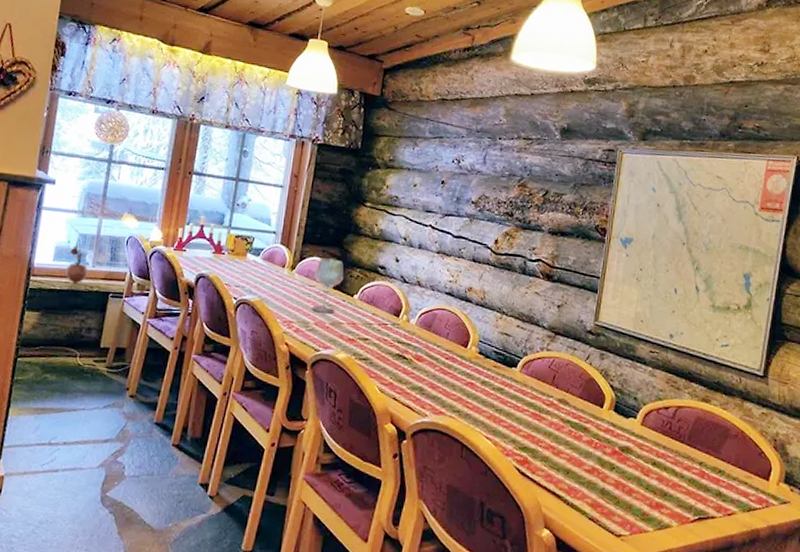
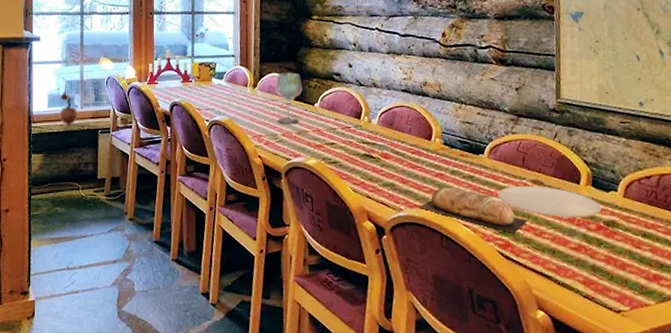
bread loaf: none [442,396,550,450] -> present [417,186,529,233]
plate: none [524,403,620,442] -> present [498,186,603,219]

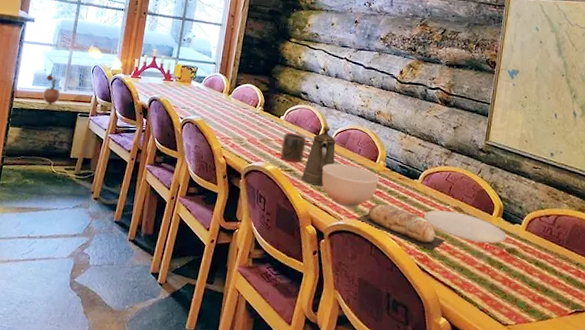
wine glass: present [275,72,303,124] -> none [245,85,272,132]
mug: none [320,120,356,152] -> present [281,132,313,162]
coffee pot: none [348,107,383,176] -> present [301,126,336,186]
bowl: none [371,148,438,195] -> present [322,163,379,207]

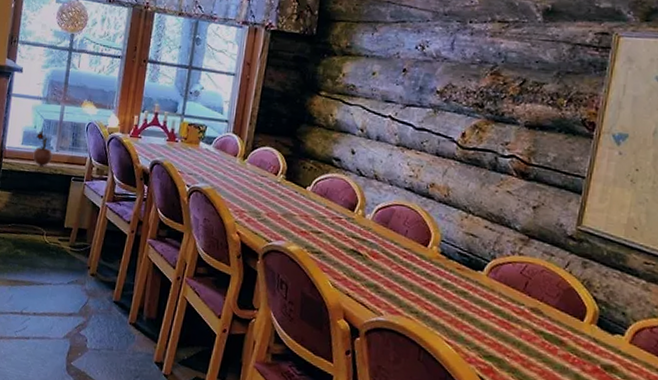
mug: present [281,132,313,162] -> none [307,206,347,243]
coffee pot: present [301,126,336,186] -> none [331,200,376,273]
bowl: present [322,163,379,207] -> none [357,246,432,301]
bread loaf: present [355,203,446,250] -> none [399,298,519,360]
plate: present [424,210,507,244] -> none [490,310,603,358]

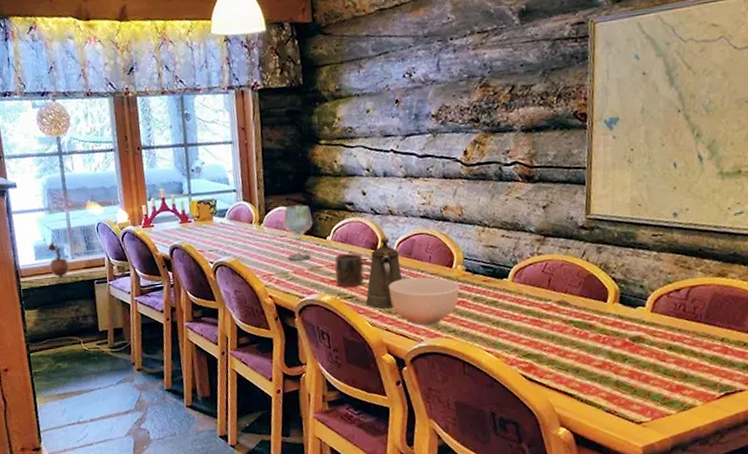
wine glass: none [264,148,297,205] -> present [283,205,313,261]
mug: none [307,206,347,243] -> present [333,252,372,287]
coffee pot: none [331,200,376,273] -> present [365,237,402,309]
bowl: none [357,246,432,301] -> present [389,277,460,325]

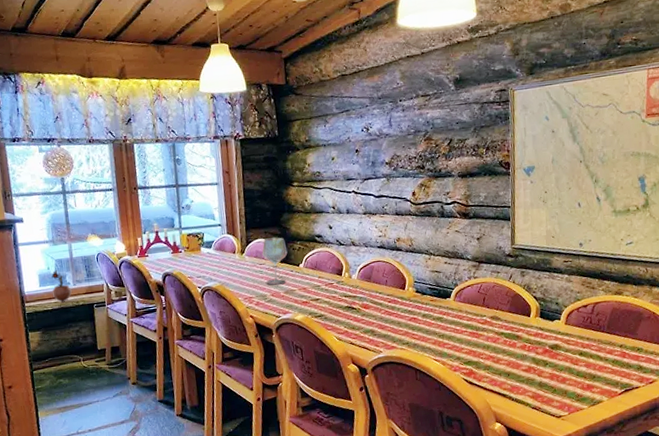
mug: present [333,252,372,287] -> none [305,277,338,308]
coffee pot: present [365,237,402,309] -> none [332,264,363,325]
bowl: present [389,277,460,325] -> none [352,298,412,339]

